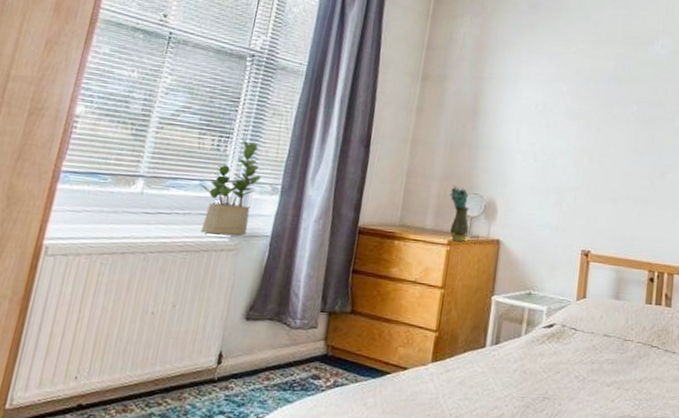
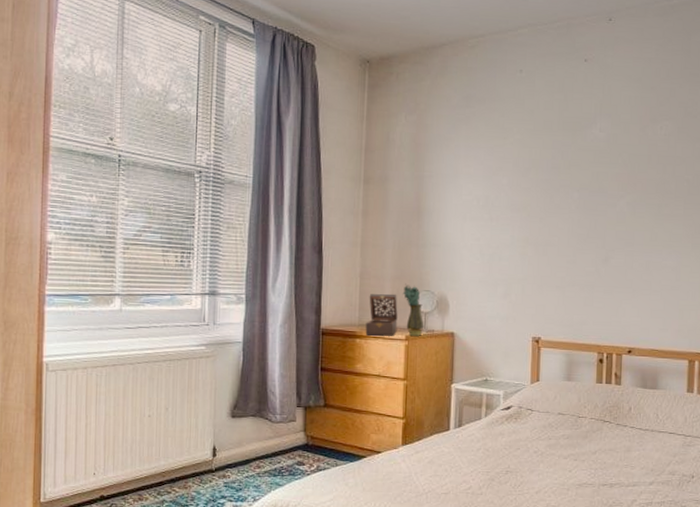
potted plant: present [199,141,261,237] -> none [170,255,225,344]
jewelry box: none [405,193,444,240] -> present [365,293,398,336]

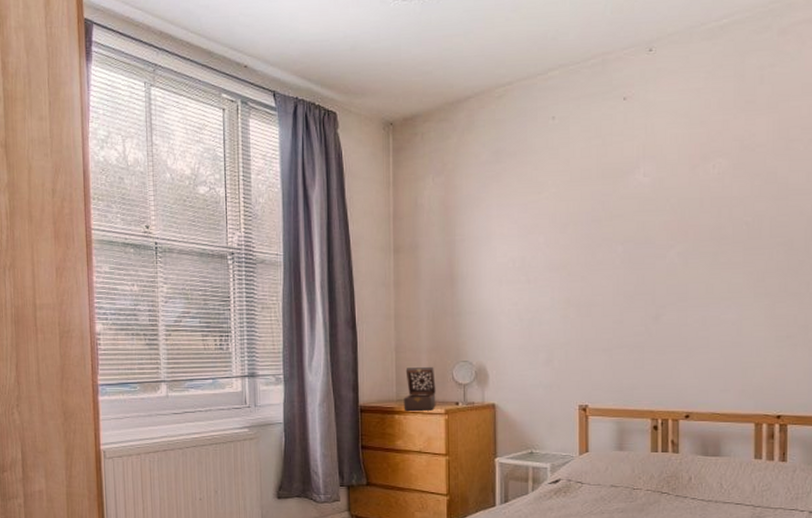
vase: present [402,283,424,336] -> none [439,355,464,409]

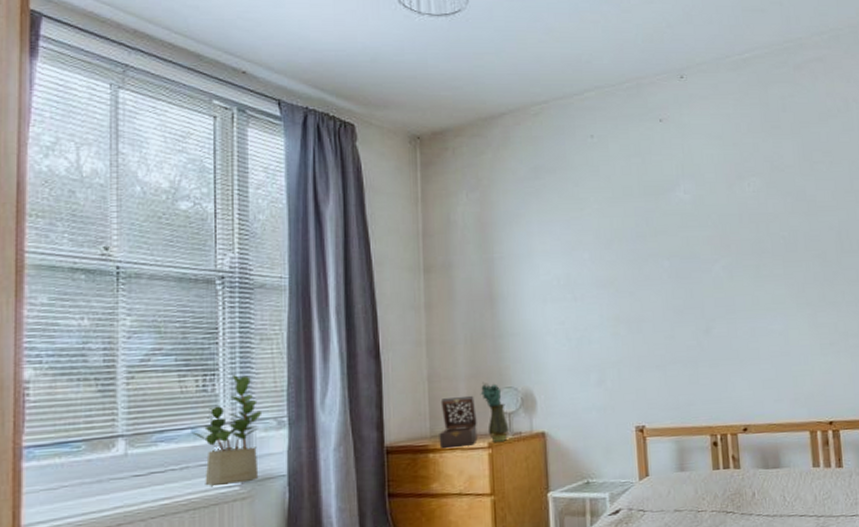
potted plant: none [212,337,263,426] -> present [191,375,261,486]
vase: none [439,355,464,409] -> present [480,381,510,442]

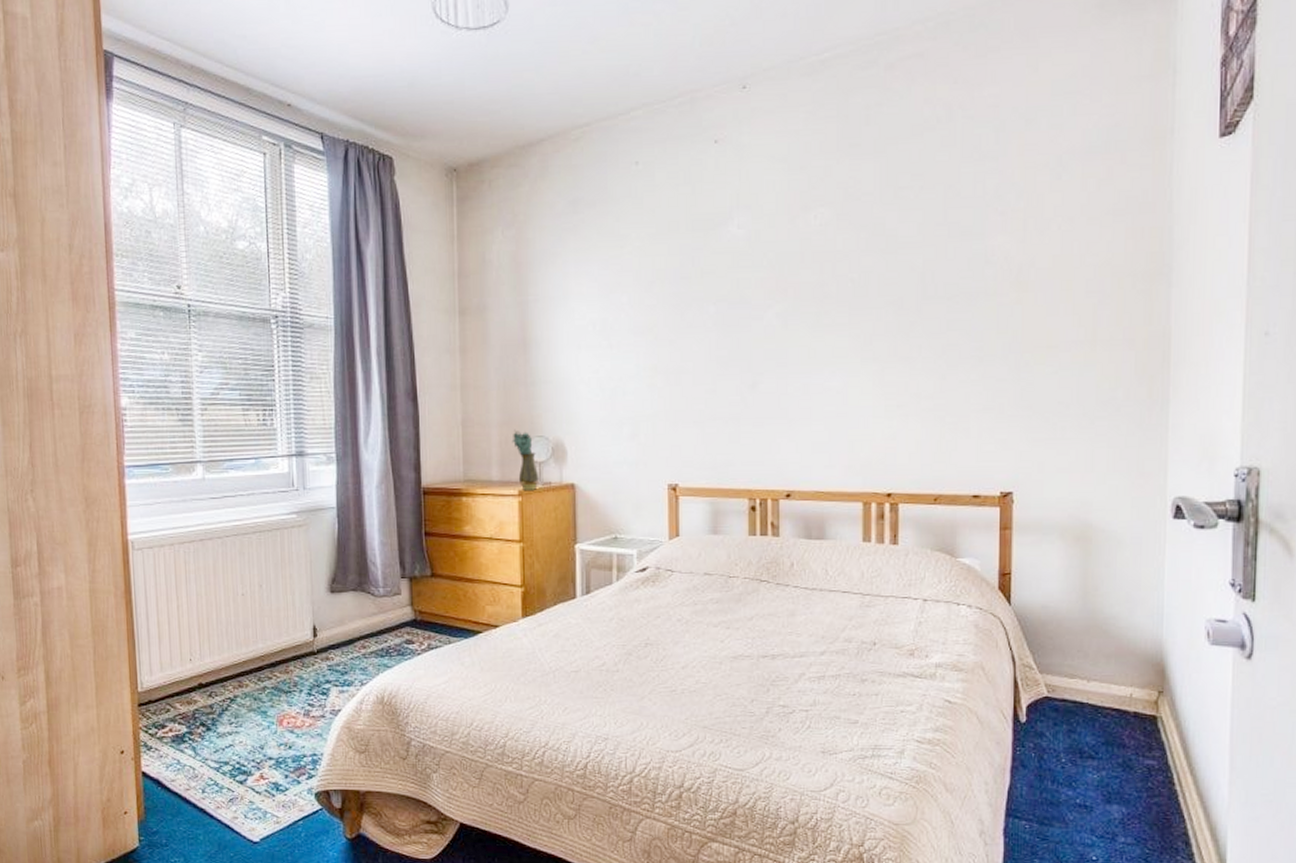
potted plant: present [191,375,261,486] -> none [255,411,313,512]
jewelry box: present [439,395,478,448] -> none [472,442,508,492]

